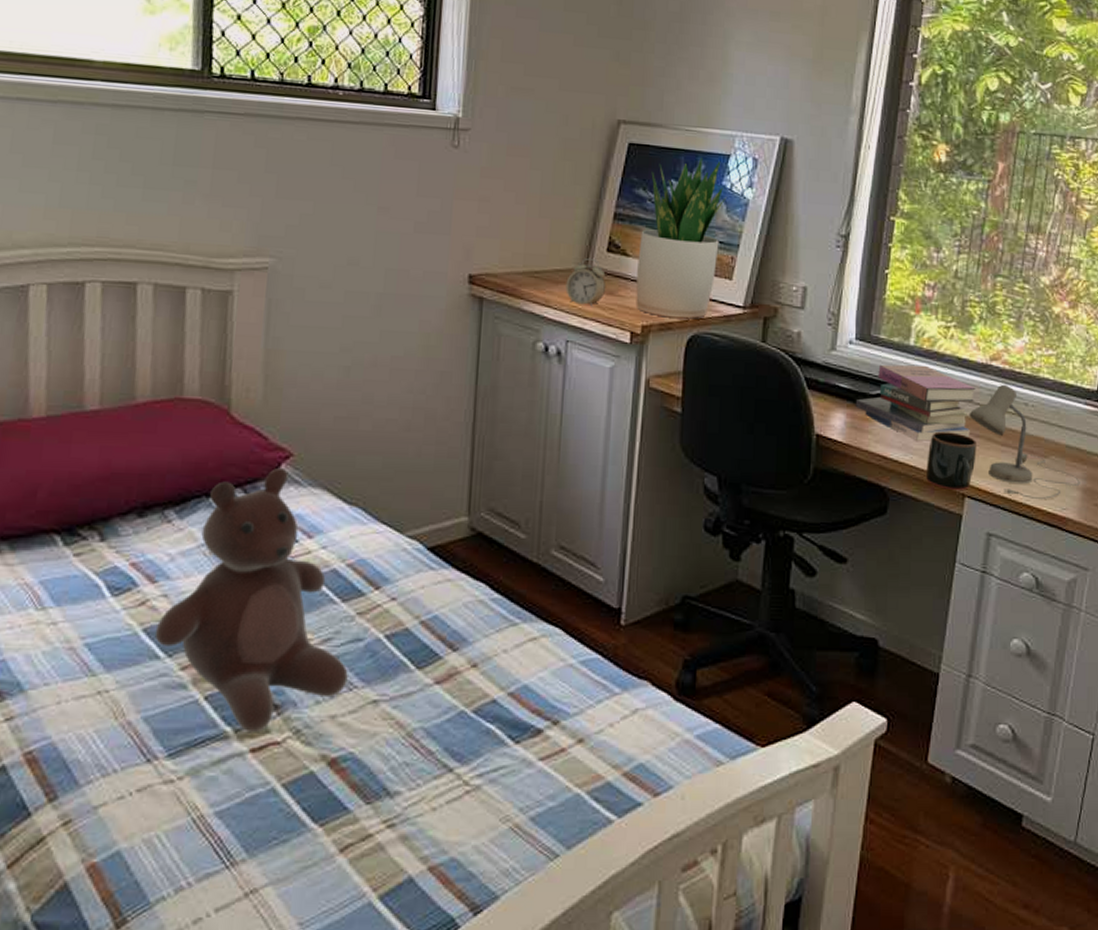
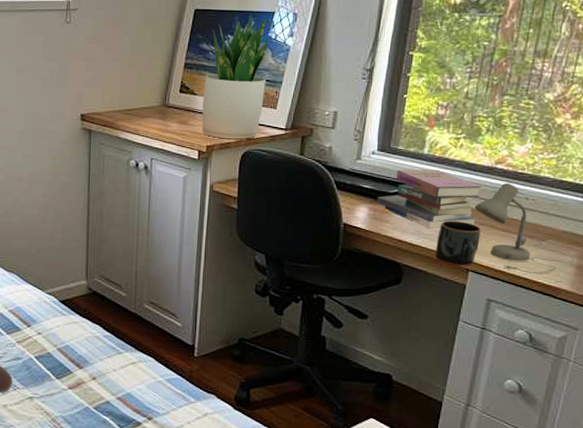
alarm clock: present [565,257,606,307] -> none [150,97,179,134]

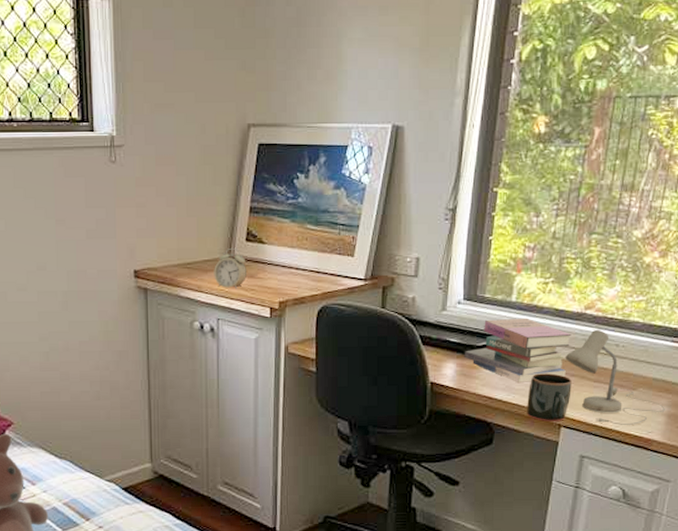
alarm clock: none [150,97,179,134] -> present [214,247,246,289]
planter: present [202,16,272,140] -> none [272,151,346,293]

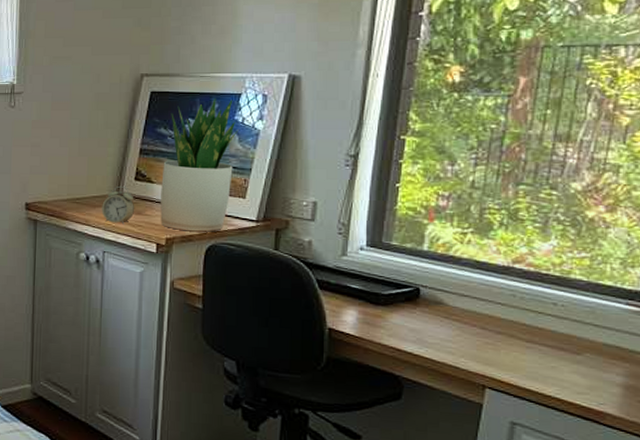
planter: none [272,151,346,293] -> present [160,98,239,232]
books: present [464,318,571,382] -> none [367,267,496,337]
mug: present [527,373,572,423] -> none [443,328,498,383]
desk lamp: present [565,329,665,425] -> none [489,285,621,394]

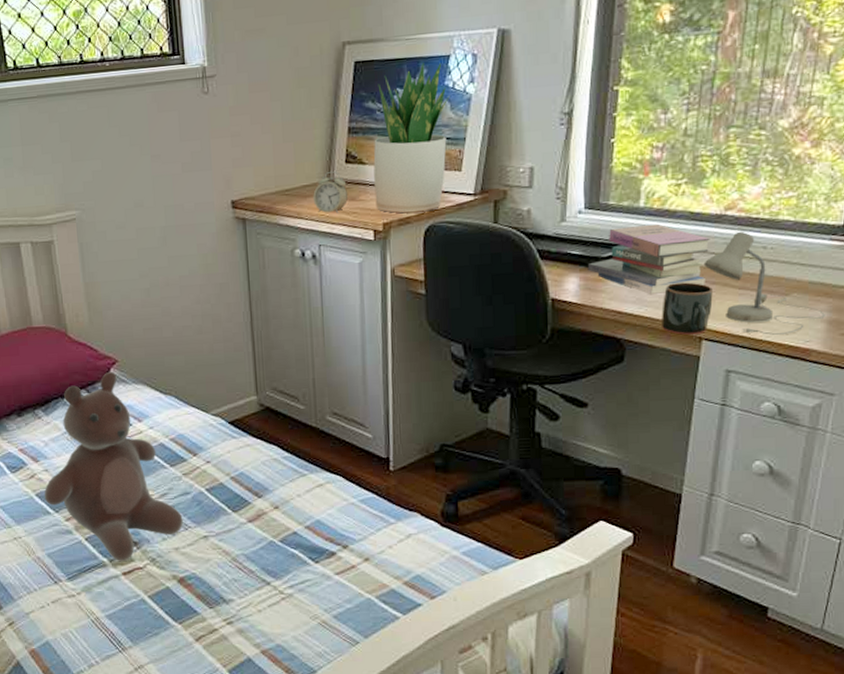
books: none [367,267,496,337] -> present [587,223,710,294]
mug: none [443,328,498,383] -> present [661,282,713,336]
desk lamp: none [489,285,621,394] -> present [703,231,825,335]

